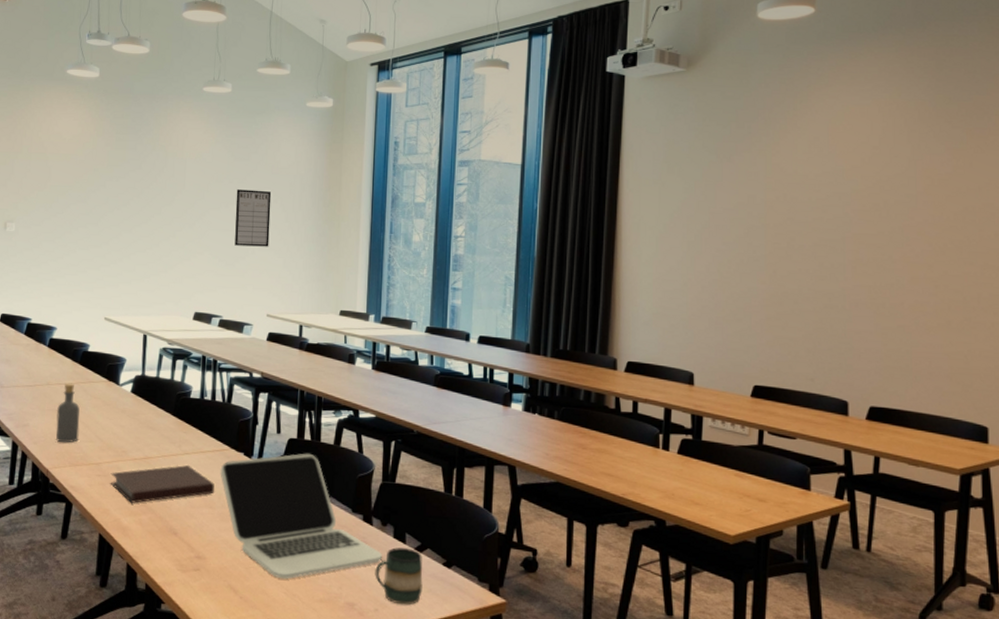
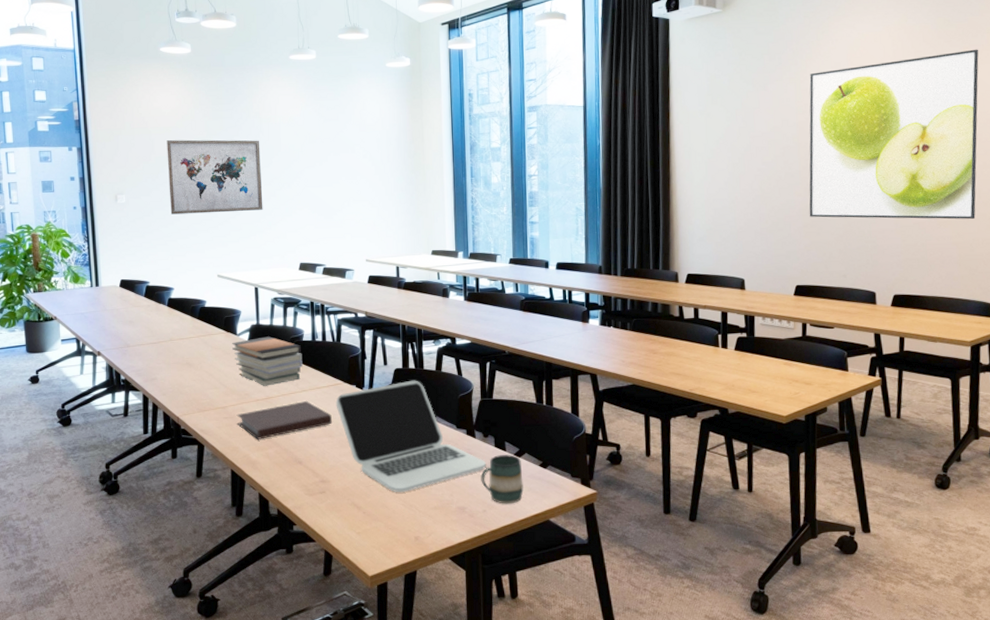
bottle: present [56,383,80,443] -> none [181,337,204,392]
wall art: none [61,168,164,251] -> present [167,139,263,215]
book stack: none [112,389,188,445] -> present [231,336,303,386]
writing board: present [235,189,272,247] -> none [328,147,363,200]
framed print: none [774,132,985,328] -> present [809,49,979,220]

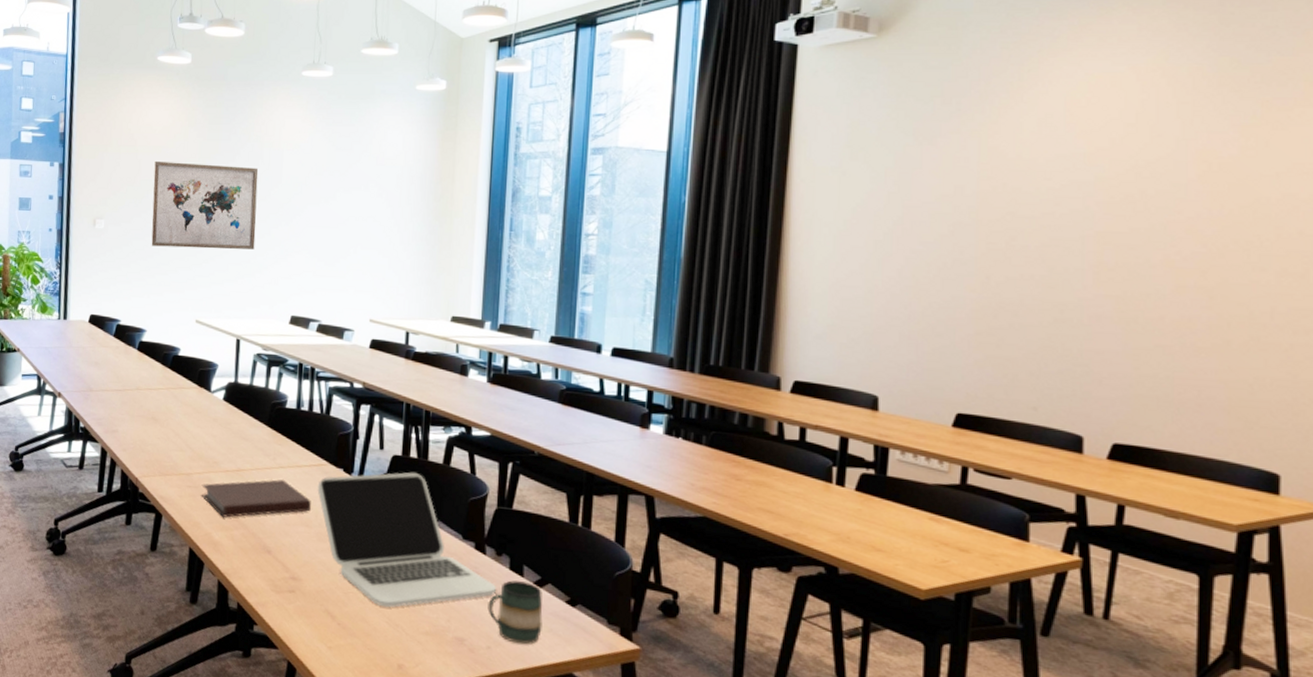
book stack: present [231,336,303,386] -> none [203,398,284,456]
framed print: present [809,49,979,220] -> none [986,104,1288,350]

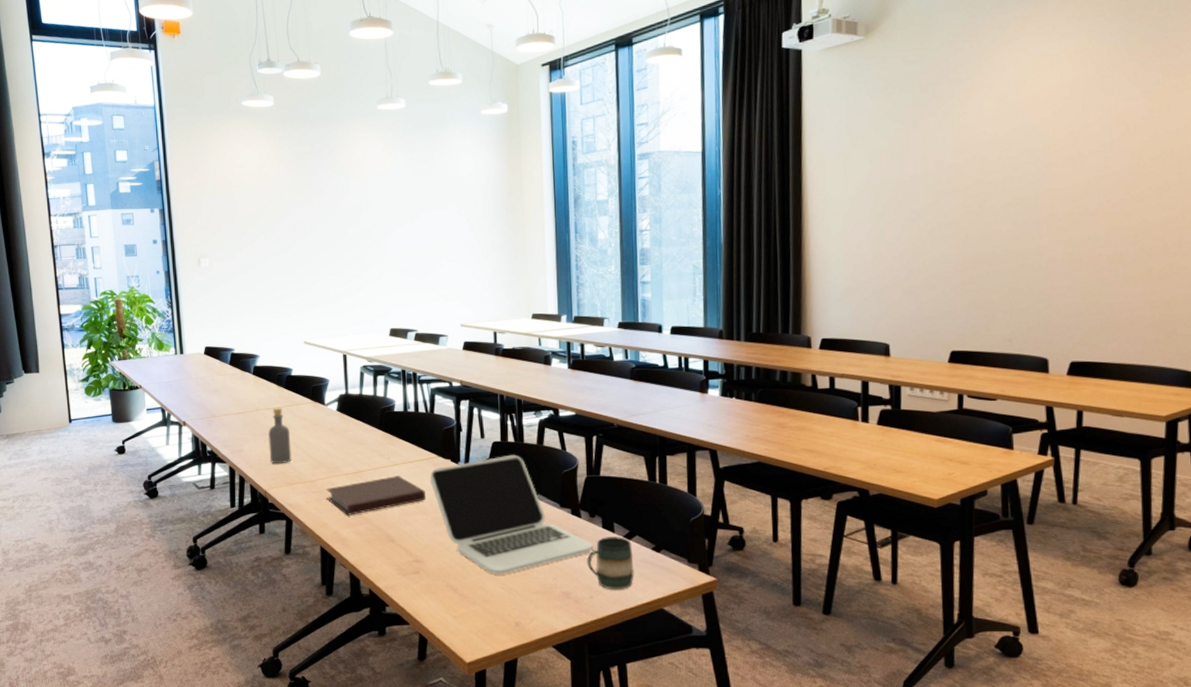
bottle: none [145,388,170,451] -> present [267,407,292,464]
wall art: present [151,162,259,250] -> none [250,197,351,278]

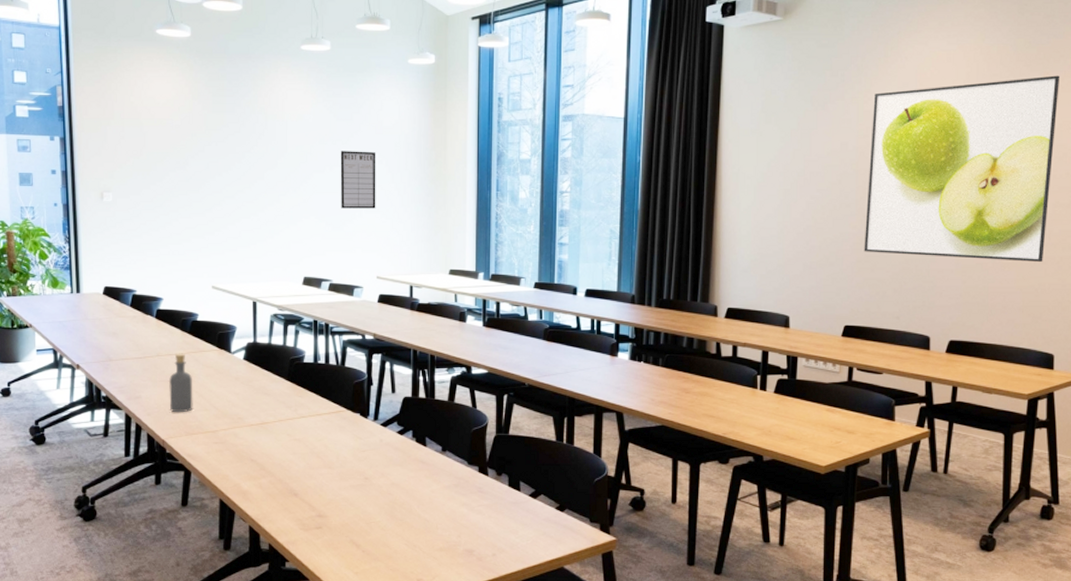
notebook: present [325,476,426,515] -> none [228,428,332,468]
writing board: none [420,202,457,260] -> present [340,151,376,209]
laptop: present [429,454,592,574] -> none [337,410,498,531]
mug: present [587,537,634,590] -> none [492,495,537,548]
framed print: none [967,71,1182,274] -> present [864,75,1061,263]

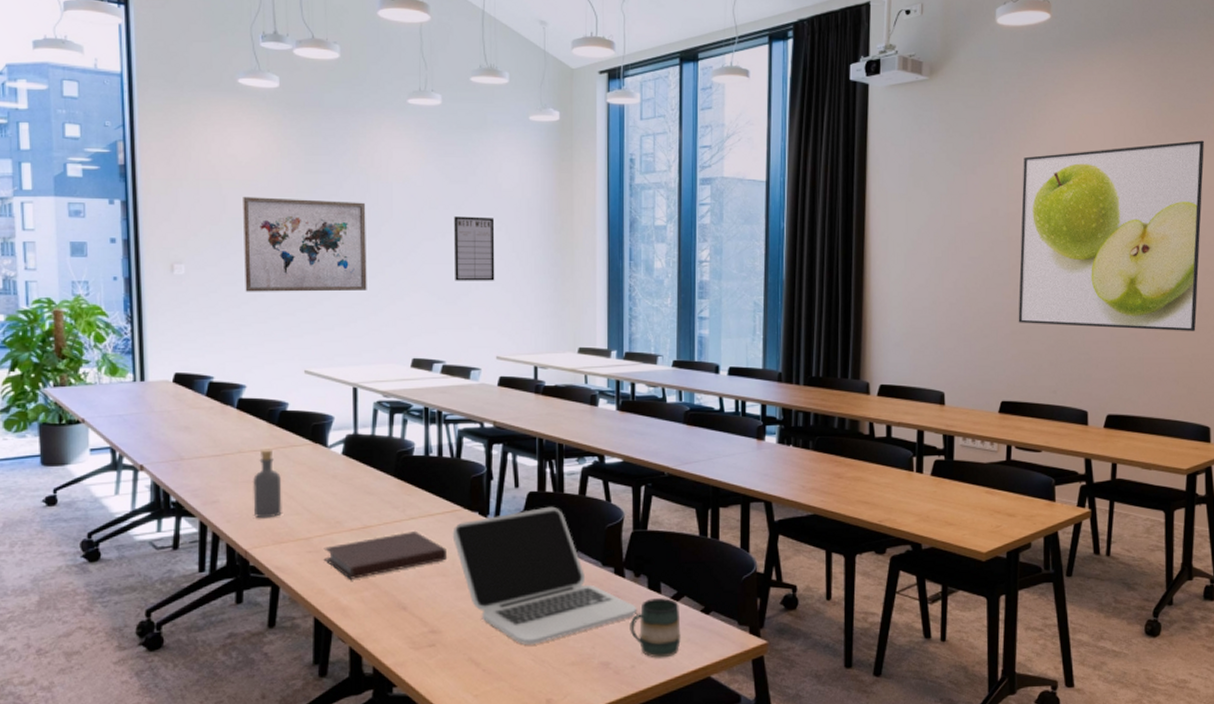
wall art: none [160,134,265,217] -> present [243,197,367,292]
notebook: none [228,428,332,468] -> present [323,531,447,579]
laptop: none [337,410,498,531] -> present [452,506,636,644]
mug: none [492,495,537,548] -> present [630,598,681,658]

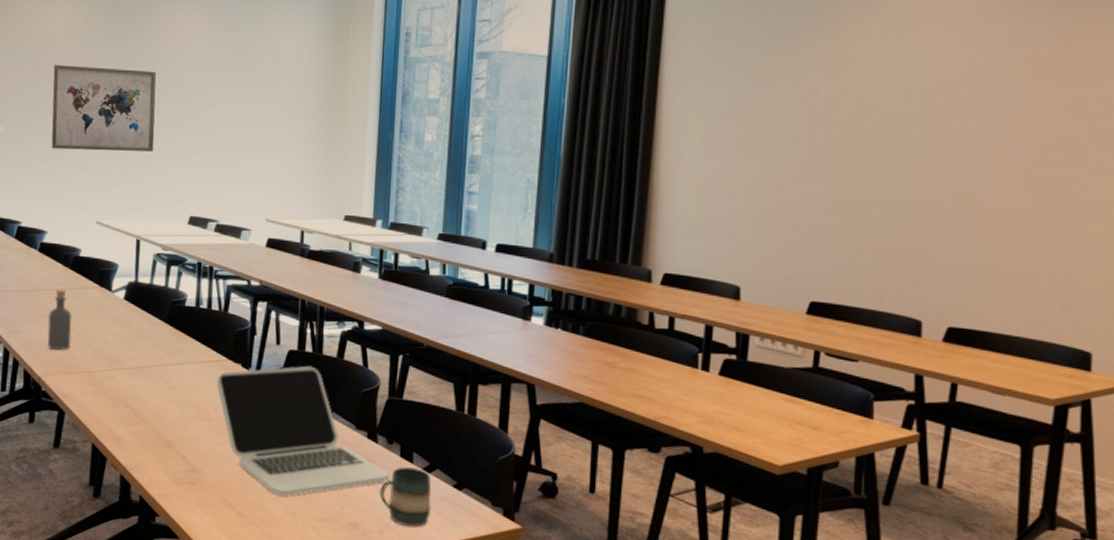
notebook: present [323,531,447,579] -> none [103,375,210,414]
writing board: present [454,216,495,281] -> none [232,86,272,147]
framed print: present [1018,140,1205,332] -> none [837,13,1105,239]

